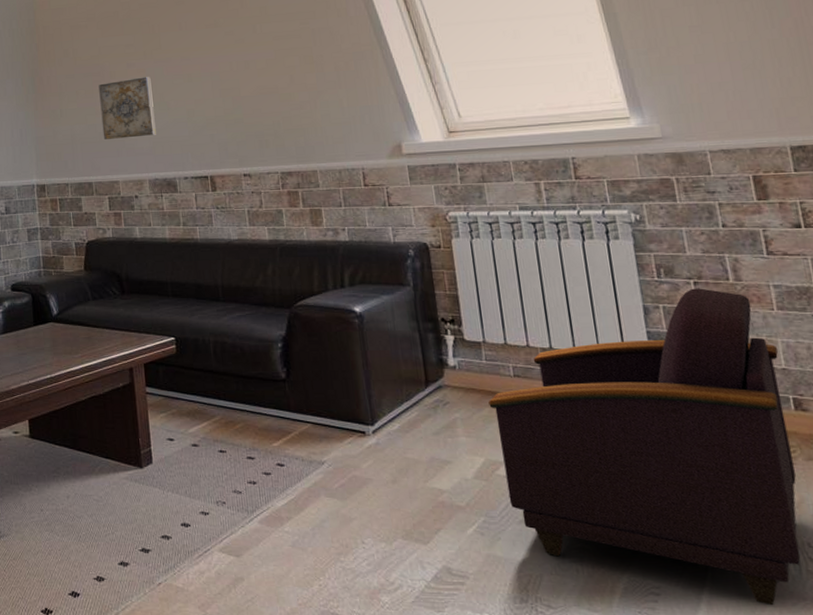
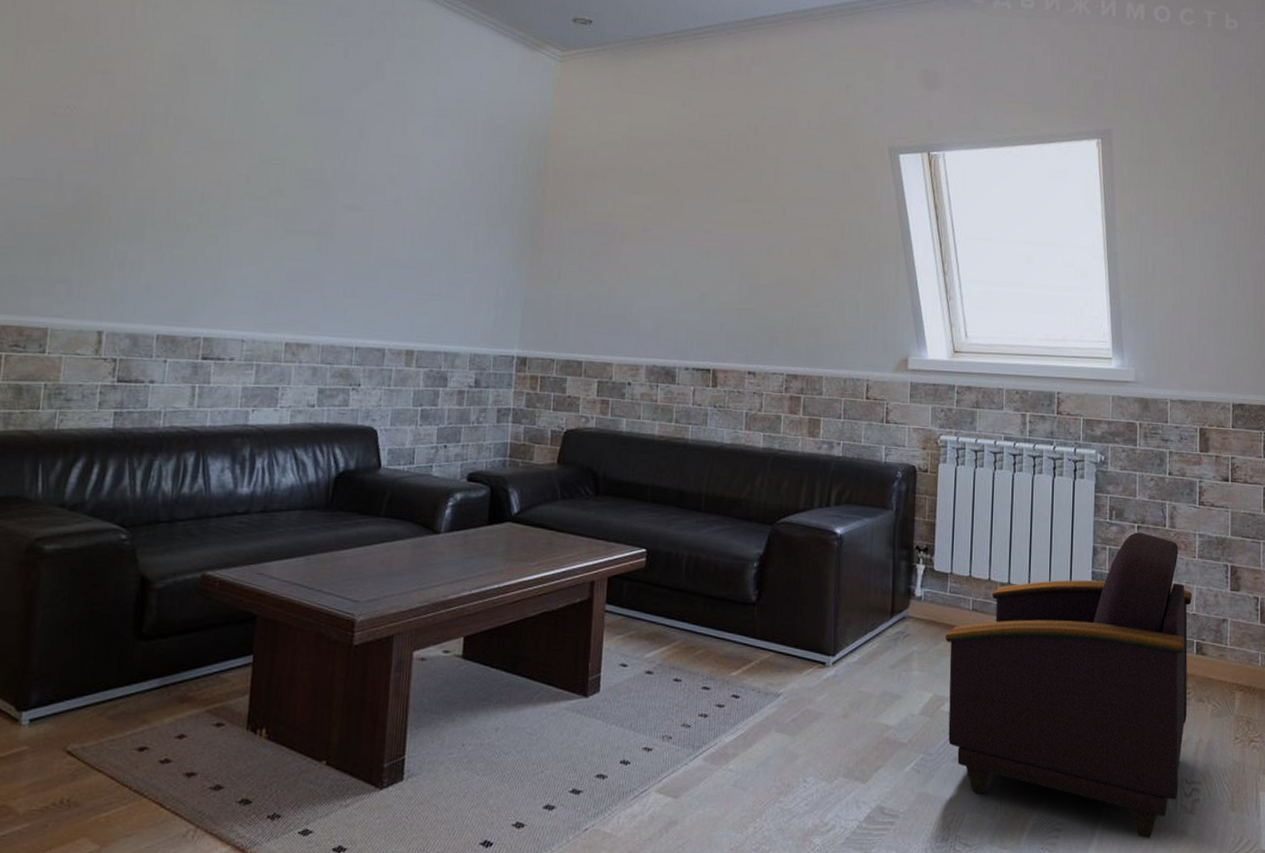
wall art: present [98,77,156,140] -> none [603,246,666,315]

